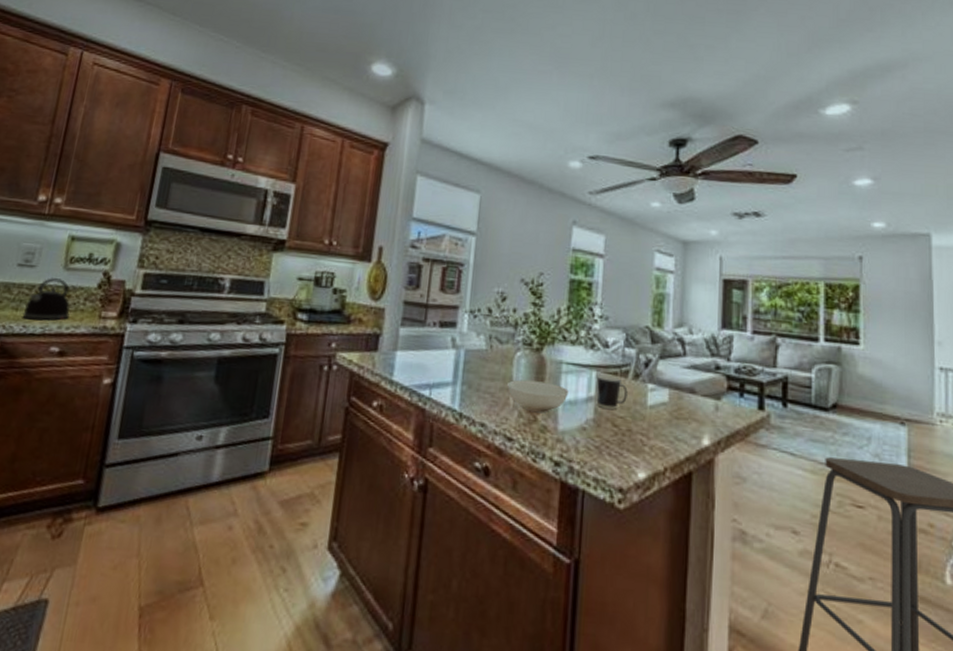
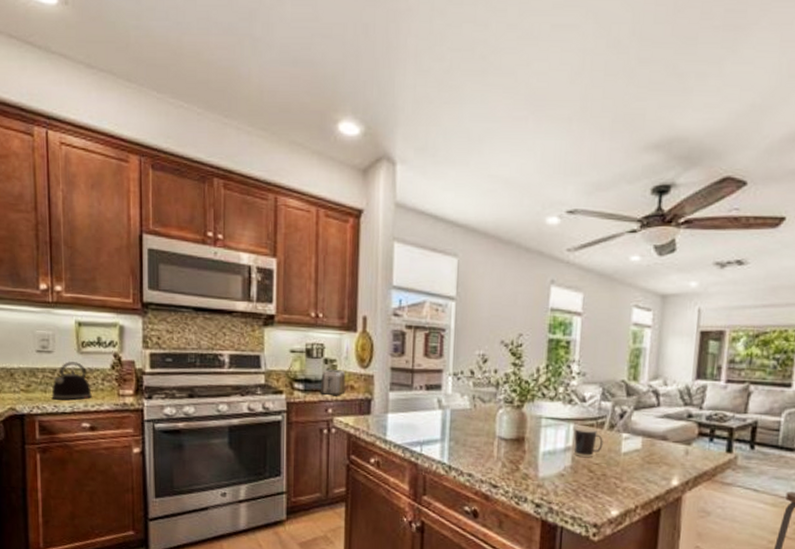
toaster: none [324,300,355,330] -> present [320,369,346,396]
bowl: present [507,379,569,413] -> none [491,434,548,463]

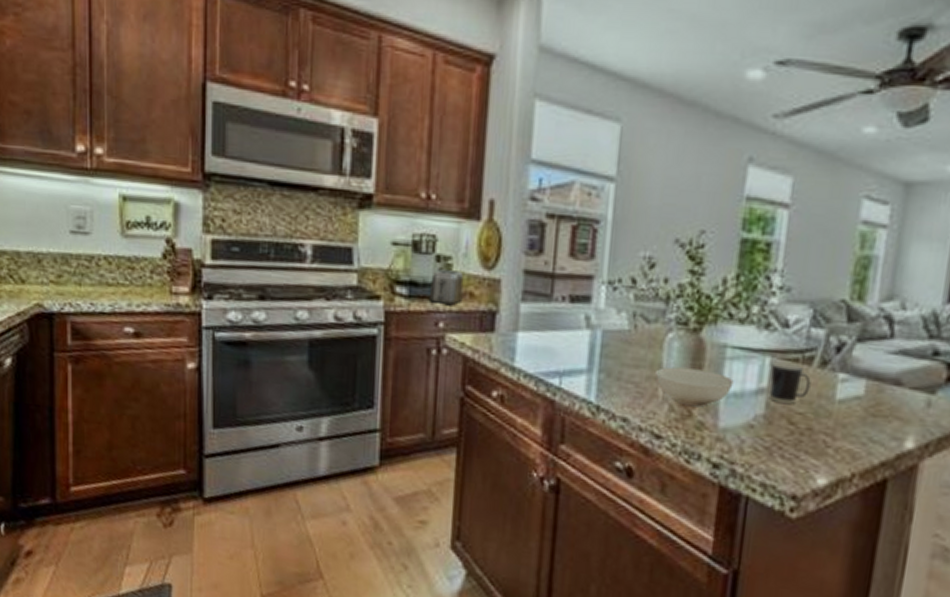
kettle: present [51,362,92,401] -> none [87,247,137,299]
bowl: none [491,434,548,463] -> present [655,366,734,407]

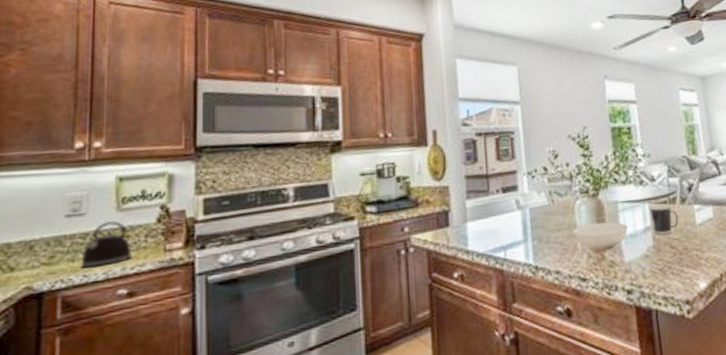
kettle: none [87,247,137,299] -> present [80,221,132,269]
toaster: present [428,269,464,306] -> none [394,186,421,215]

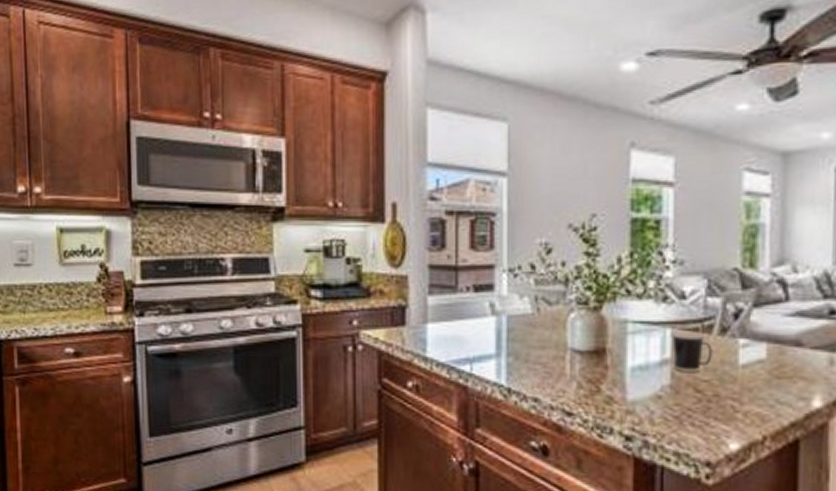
kettle: present [80,221,132,269] -> none [31,275,76,322]
bowl: present [573,222,628,252] -> none [562,345,638,383]

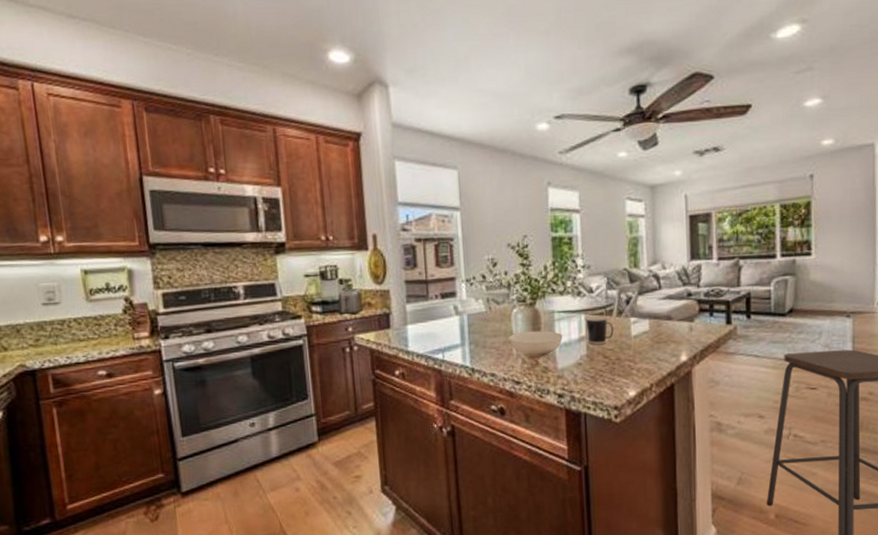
toaster: none [342,271,374,304] -> present [338,288,364,315]
bowl: none [562,345,638,383] -> present [509,330,563,358]

